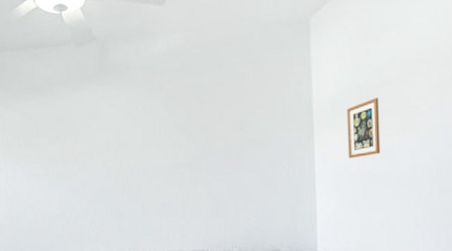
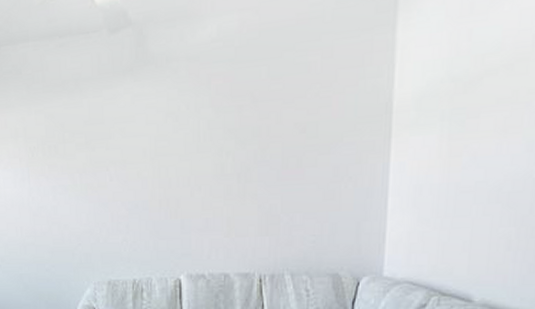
picture frame: present [346,98,381,158] -> none [431,91,479,167]

